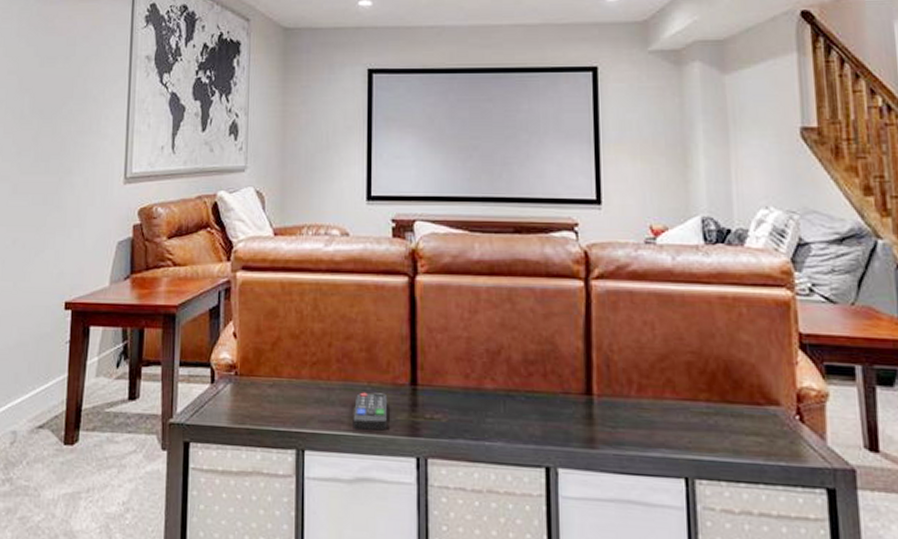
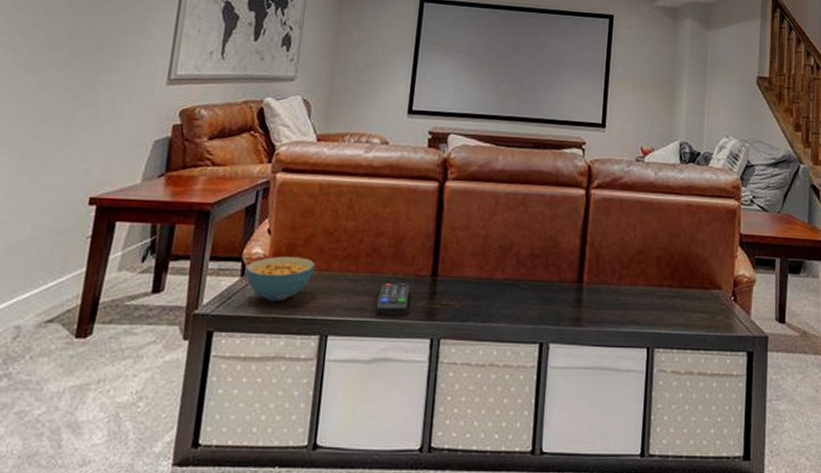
cereal bowl: none [214,361,284,412] -> present [245,256,315,302]

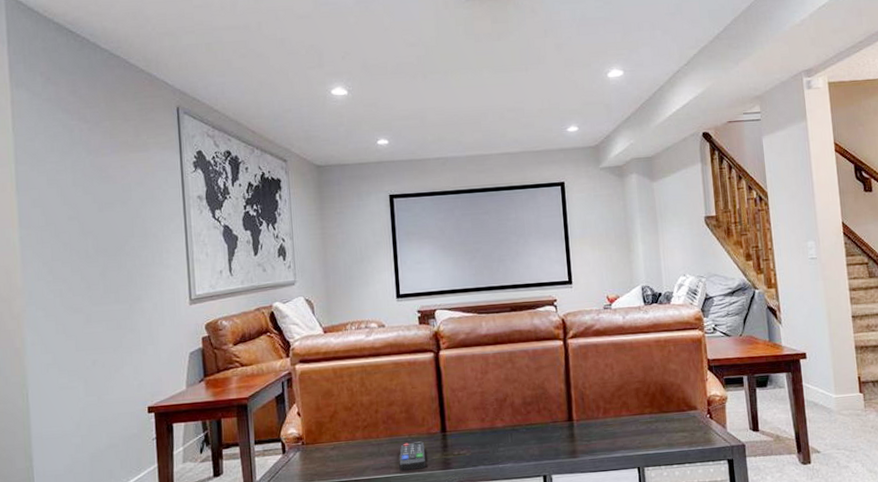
cereal bowl: present [245,256,315,302] -> none [285,431,342,471]

